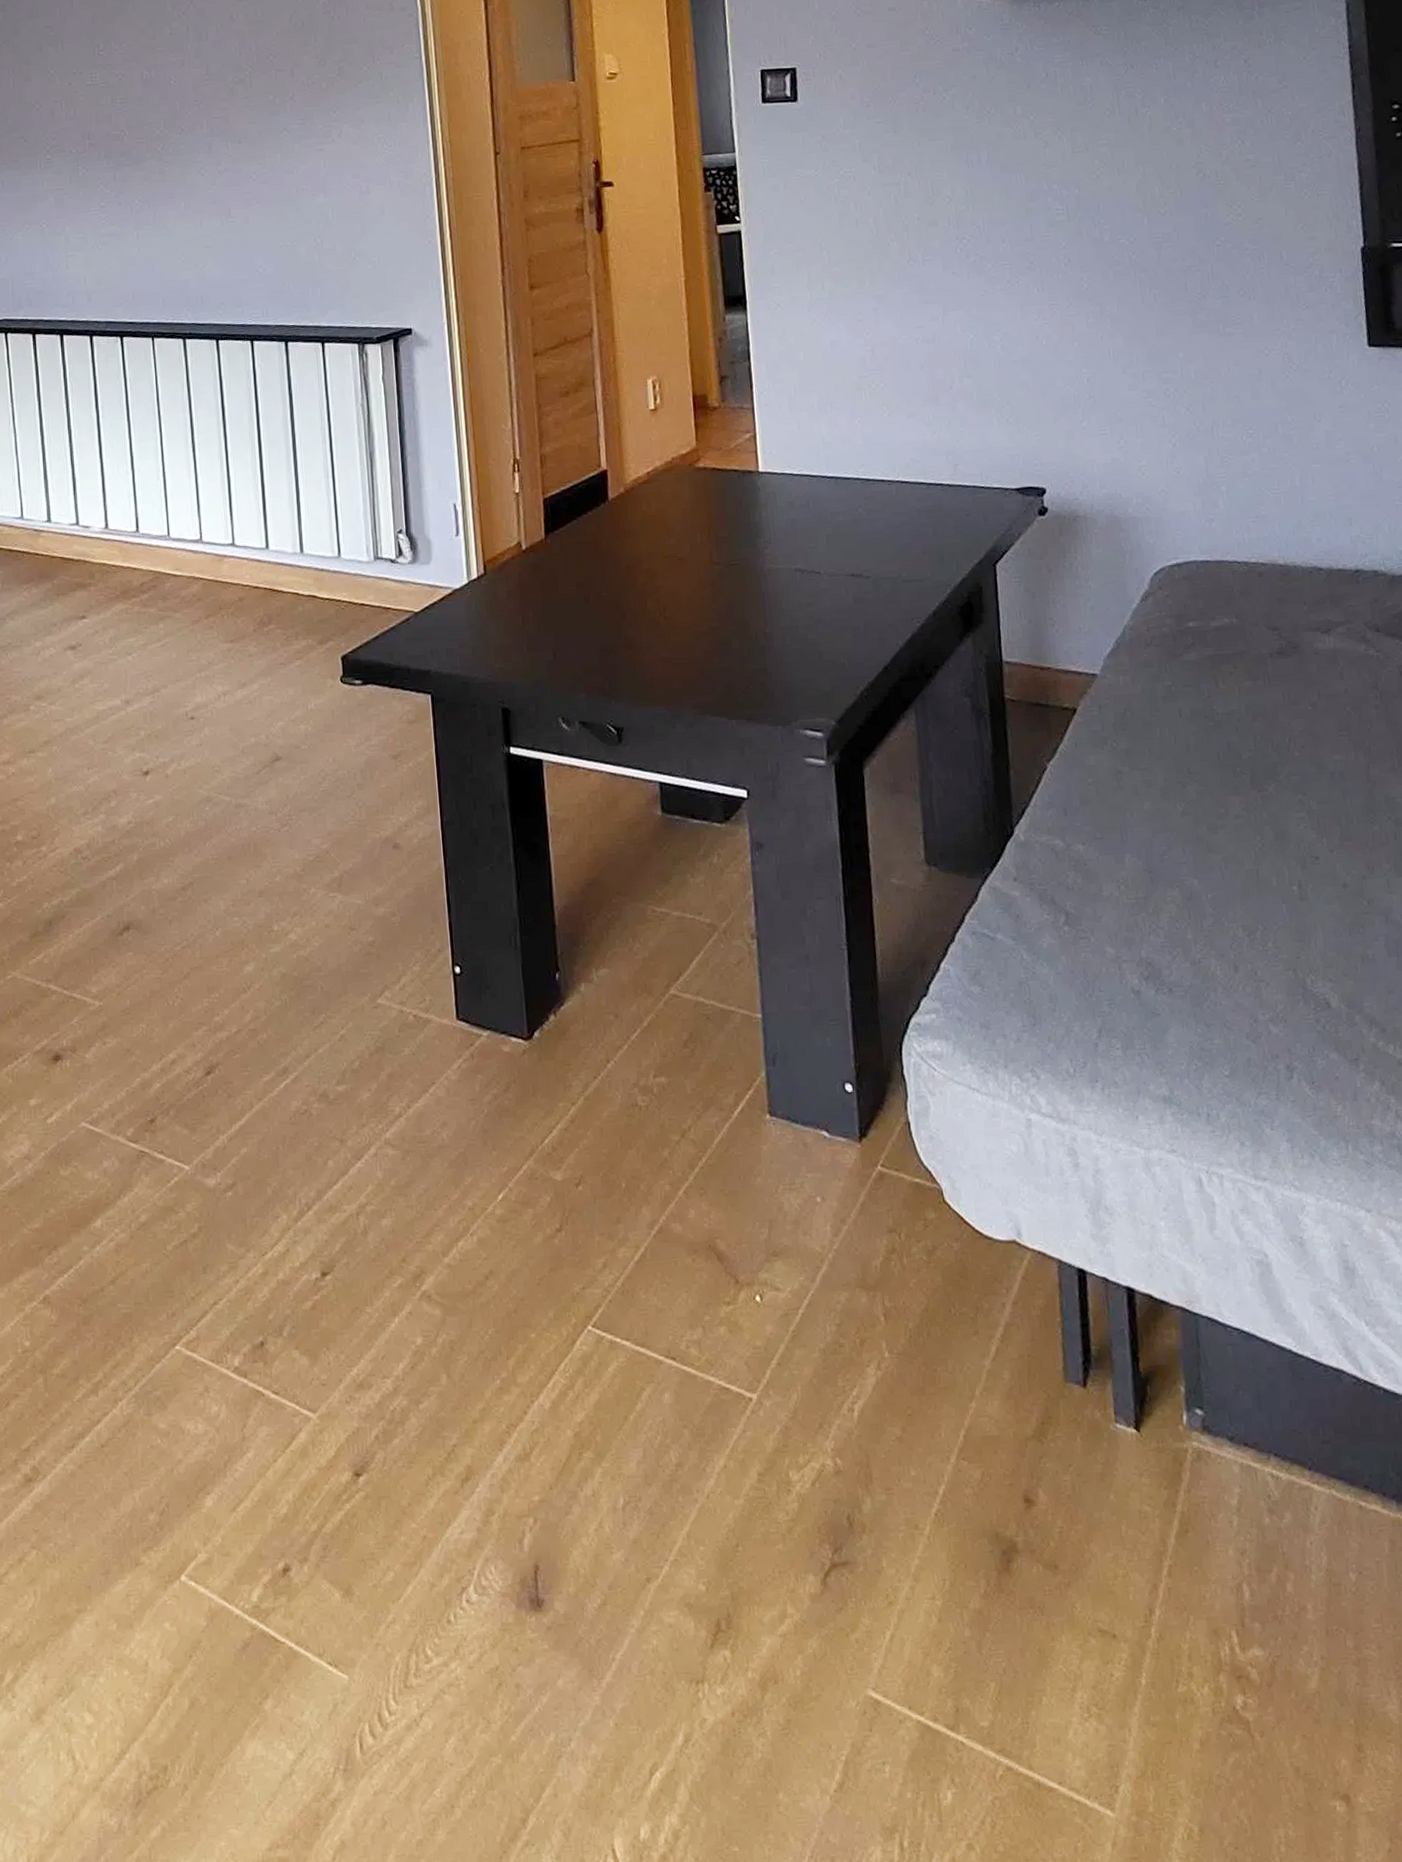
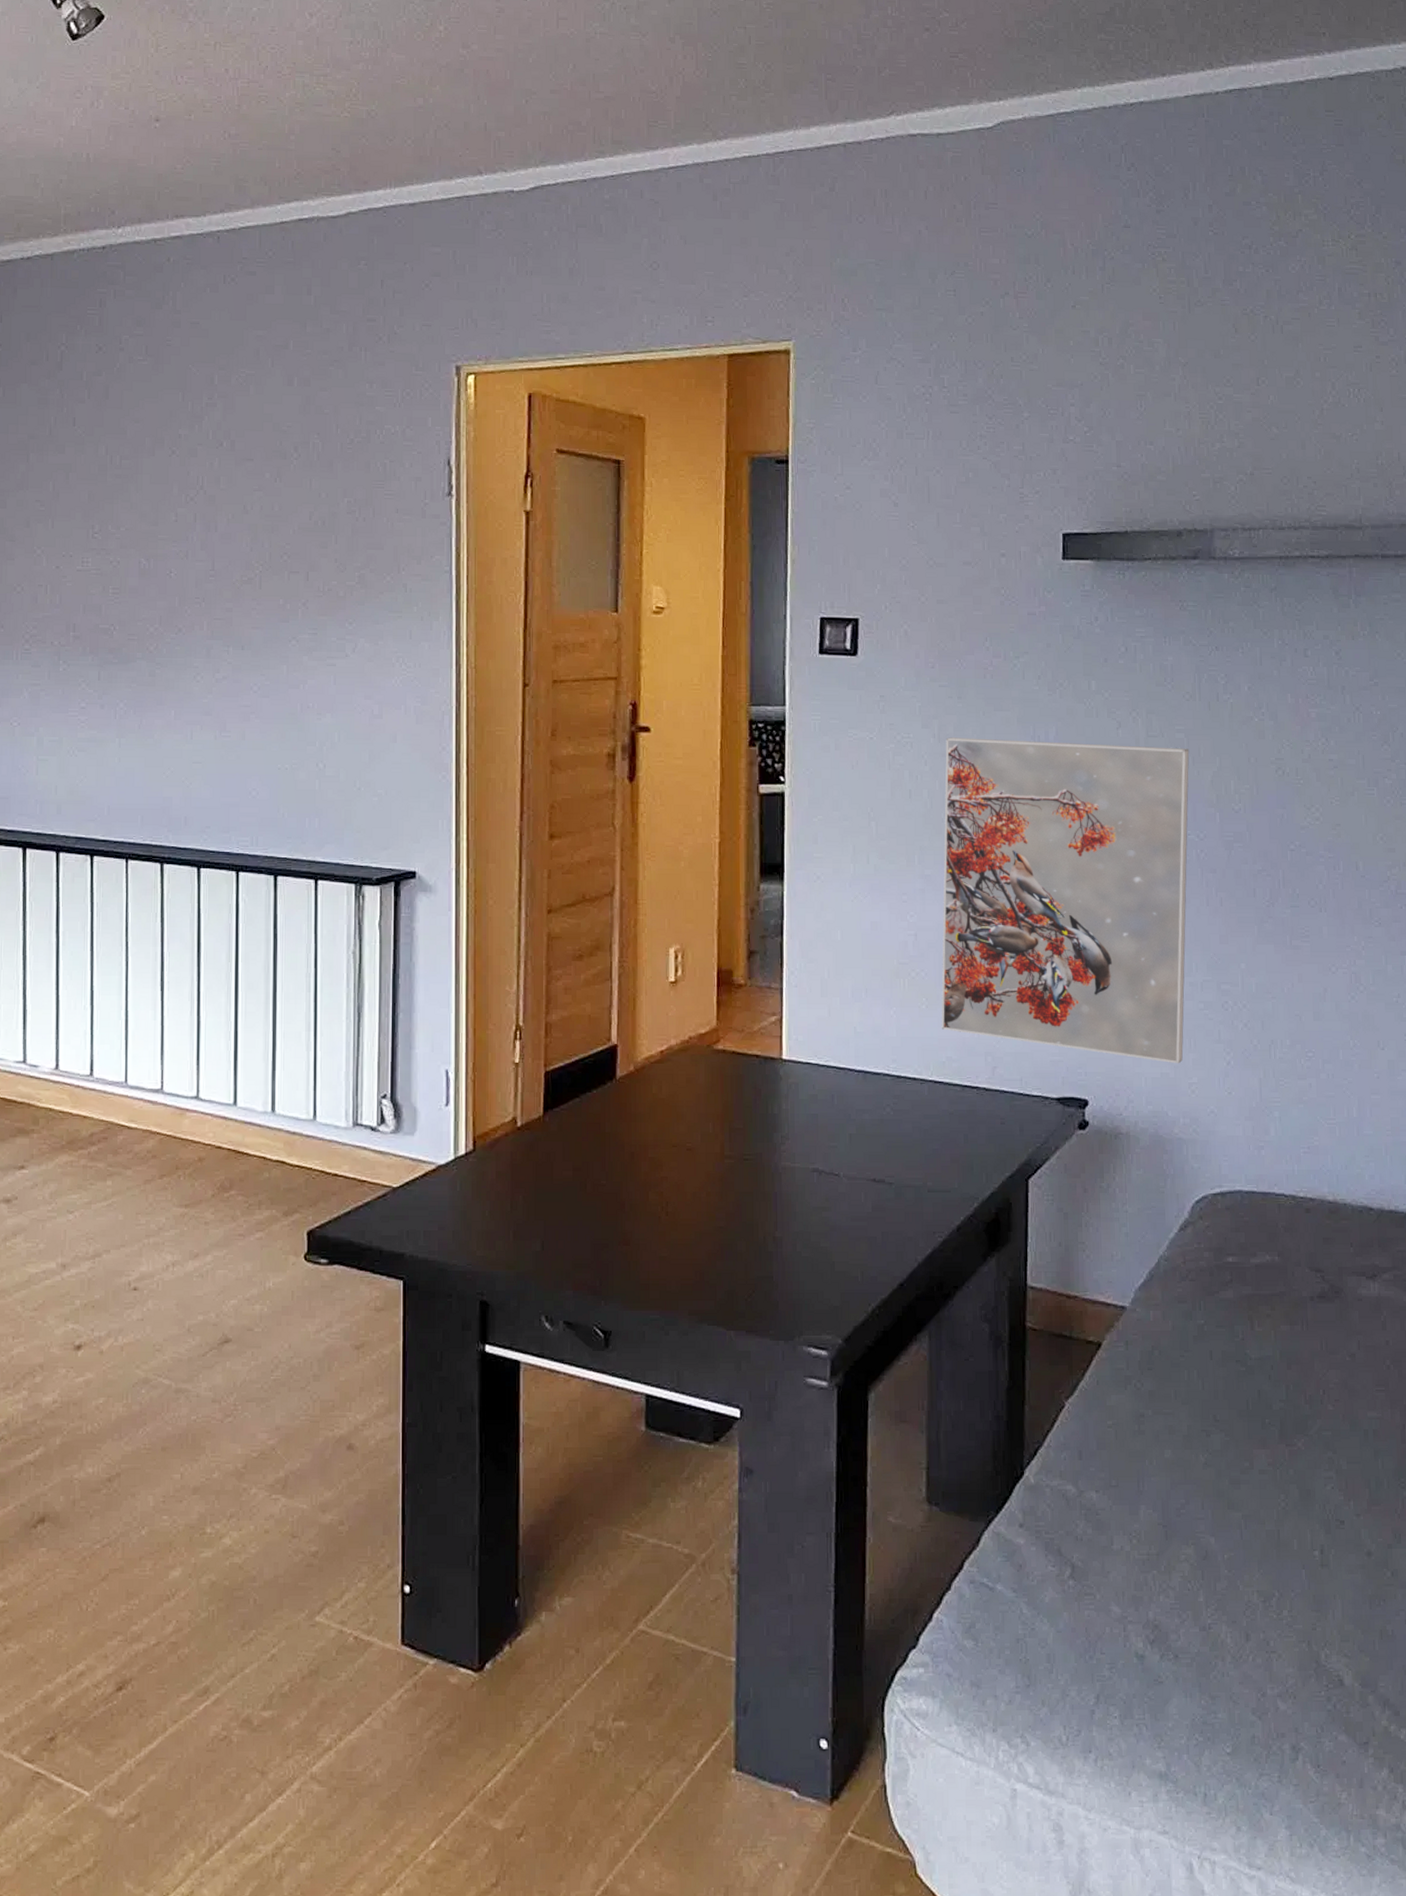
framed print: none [885,160,1131,450] -> present [941,737,1190,1064]

